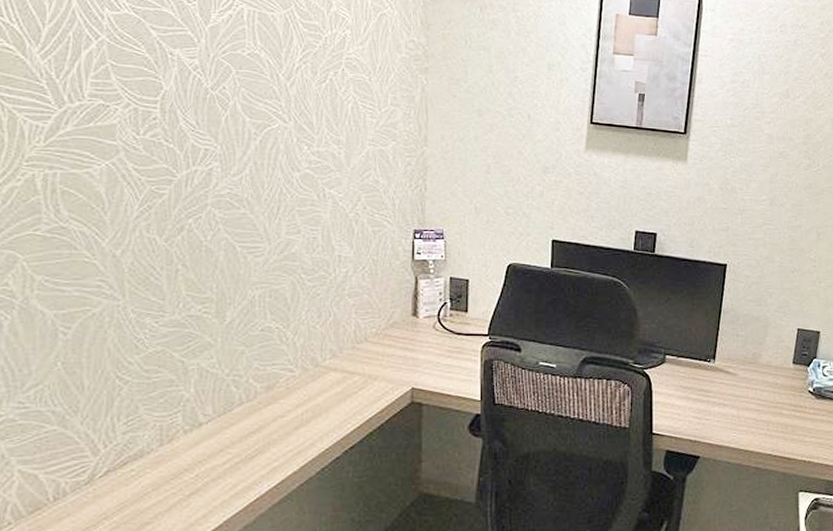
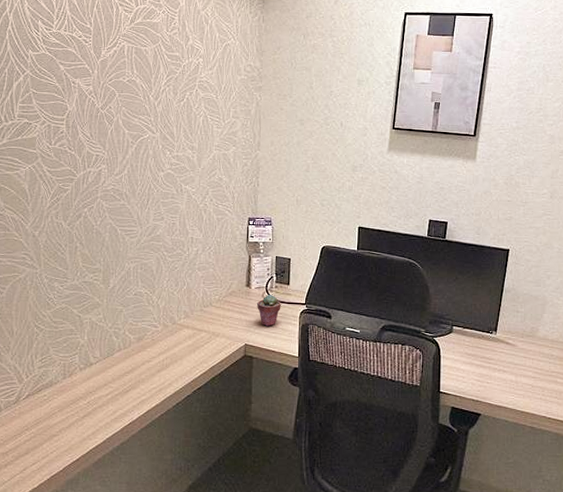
potted succulent: none [427,324,458,365] -> present [257,294,281,327]

